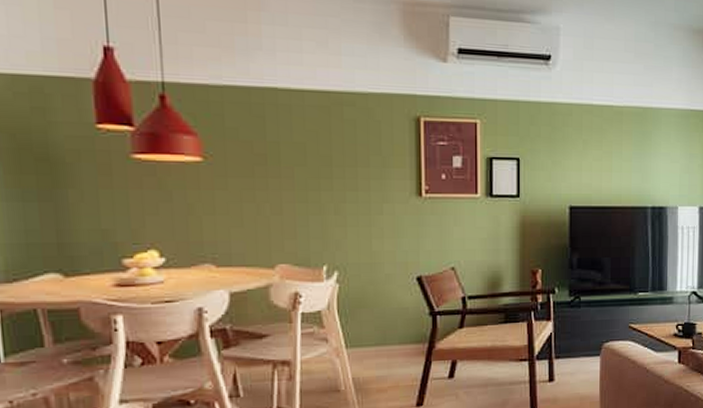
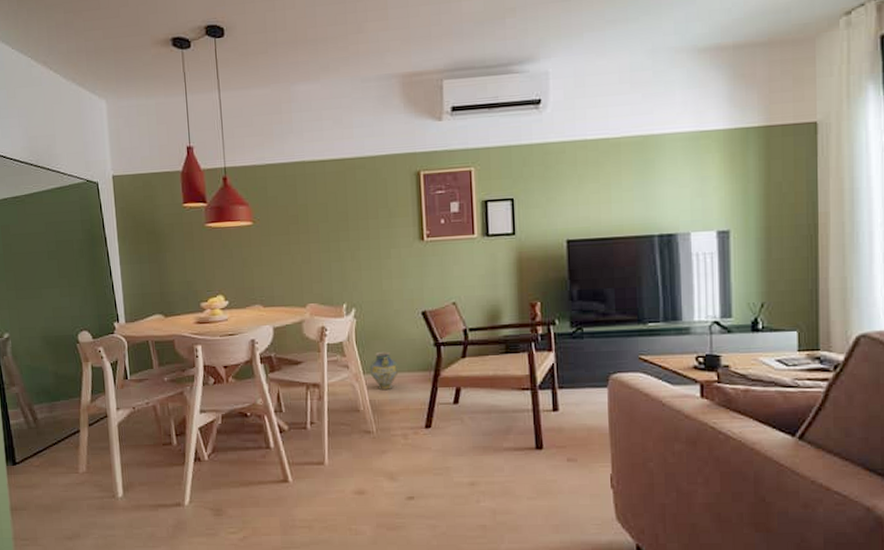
ceramic jug: none [354,321,388,367] -> present [369,351,399,391]

